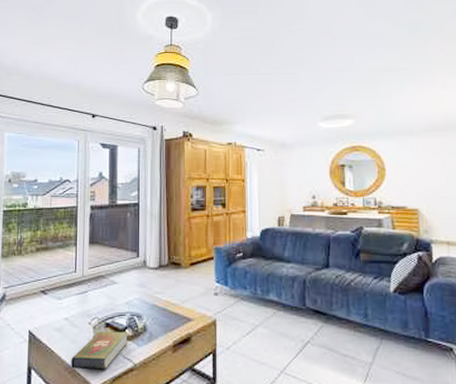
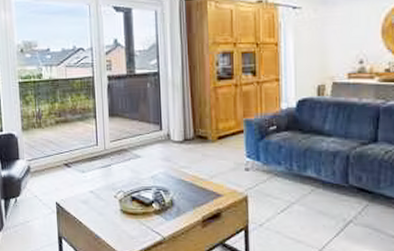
book: present [71,331,128,370] -> none [100,205,155,242]

